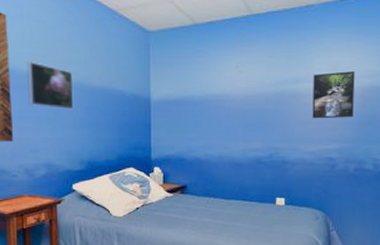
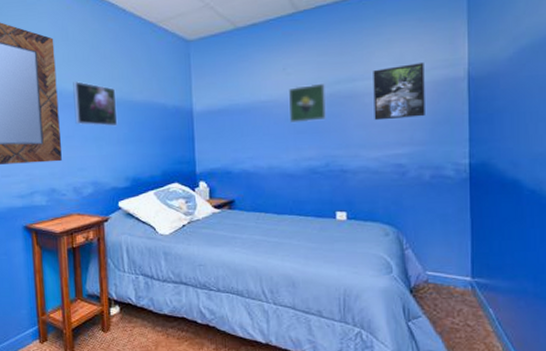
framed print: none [239,82,273,116] -> present [288,82,327,122]

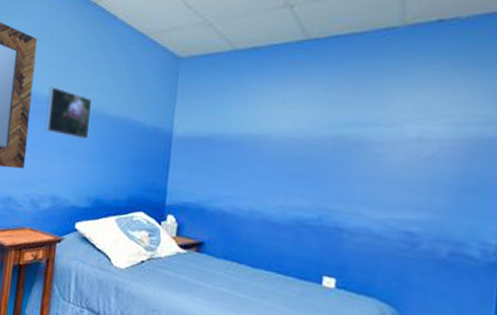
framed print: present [288,82,327,122] -> none [282,122,329,167]
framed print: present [373,63,425,121] -> none [384,114,456,180]

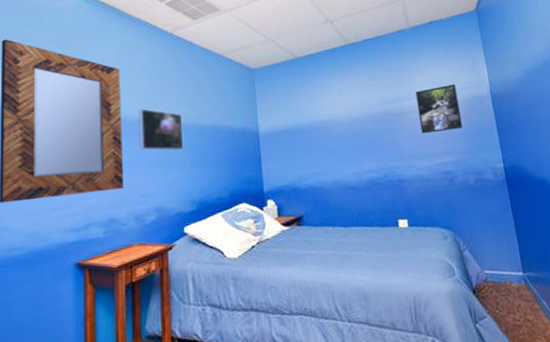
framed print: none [384,114,456,180] -> present [415,84,463,134]

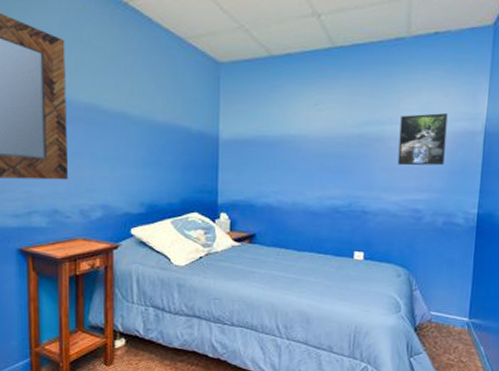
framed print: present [138,108,184,151] -> none [85,92,135,147]

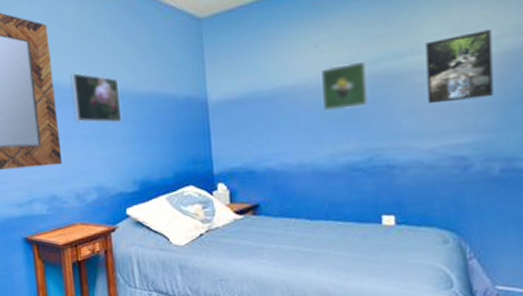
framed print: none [85,92,135,147] -> present [70,73,122,123]
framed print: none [317,122,354,161] -> present [320,60,369,110]

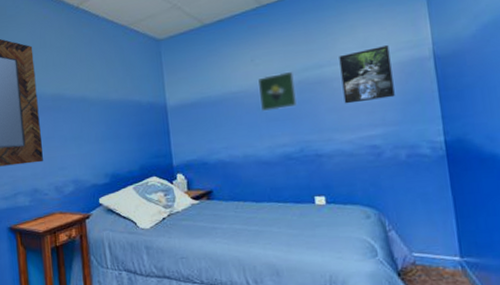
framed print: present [70,73,122,123] -> none [51,85,96,126]

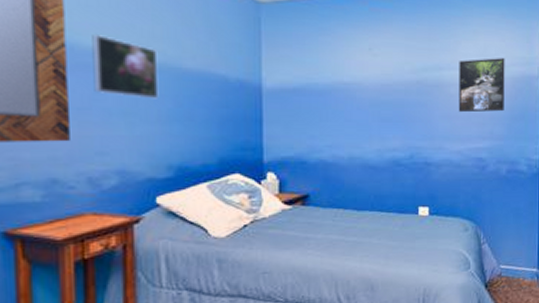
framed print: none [51,85,96,126] -> present [92,35,159,99]
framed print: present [257,71,298,111] -> none [373,68,413,109]

